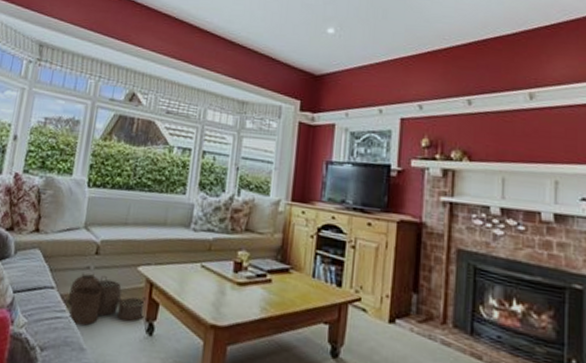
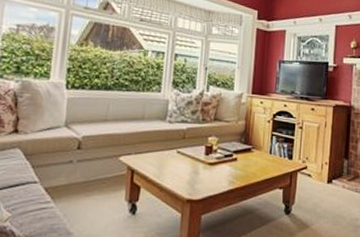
woven basket: present [68,273,147,326] -> none [53,166,129,213]

